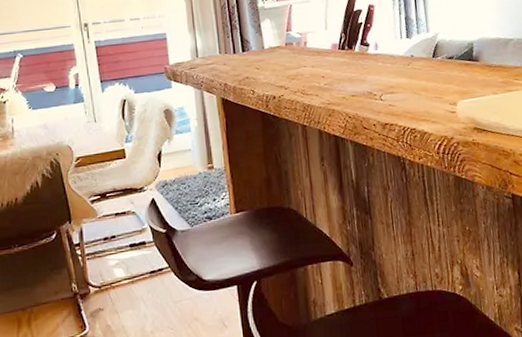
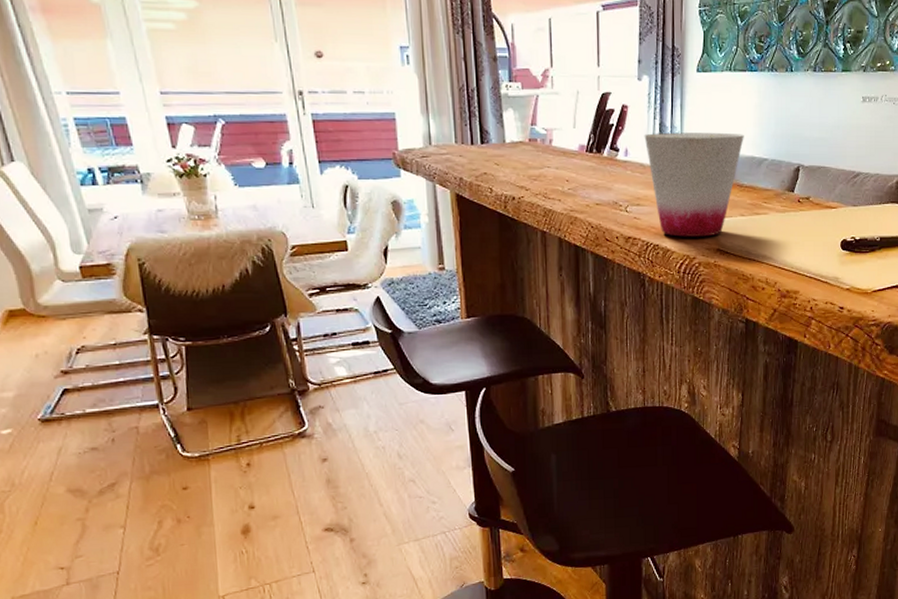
cup: none [391,19,488,119] -> present [644,132,744,237]

